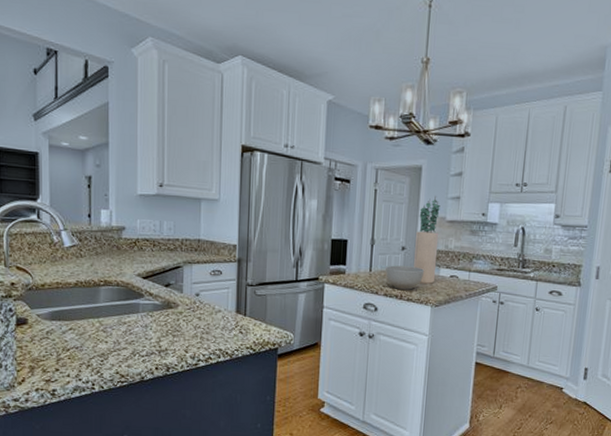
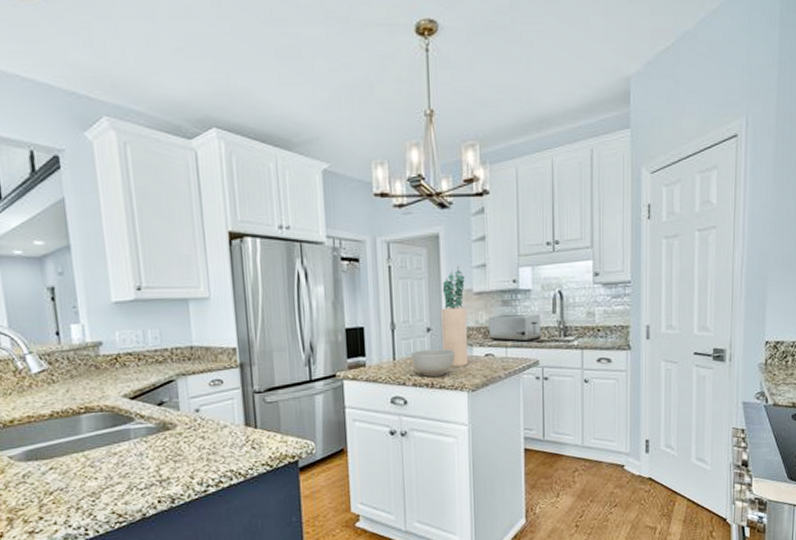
toaster: none [455,242,504,269] -> present [487,313,542,342]

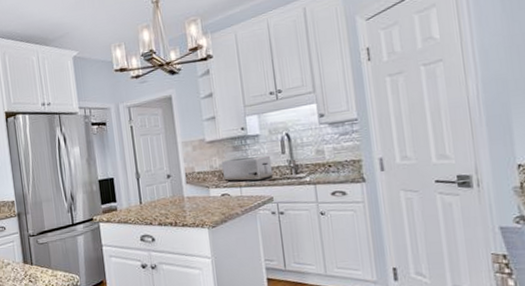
bowl: present [410,349,456,377] -> none [154,191,195,217]
vase: present [440,266,469,368] -> none [177,121,207,208]

